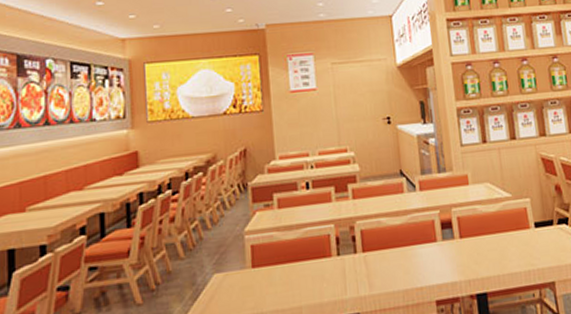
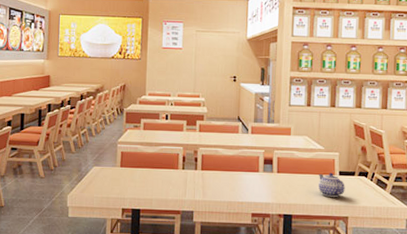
teapot: none [510,226,546,260] -> present [318,173,345,197]

